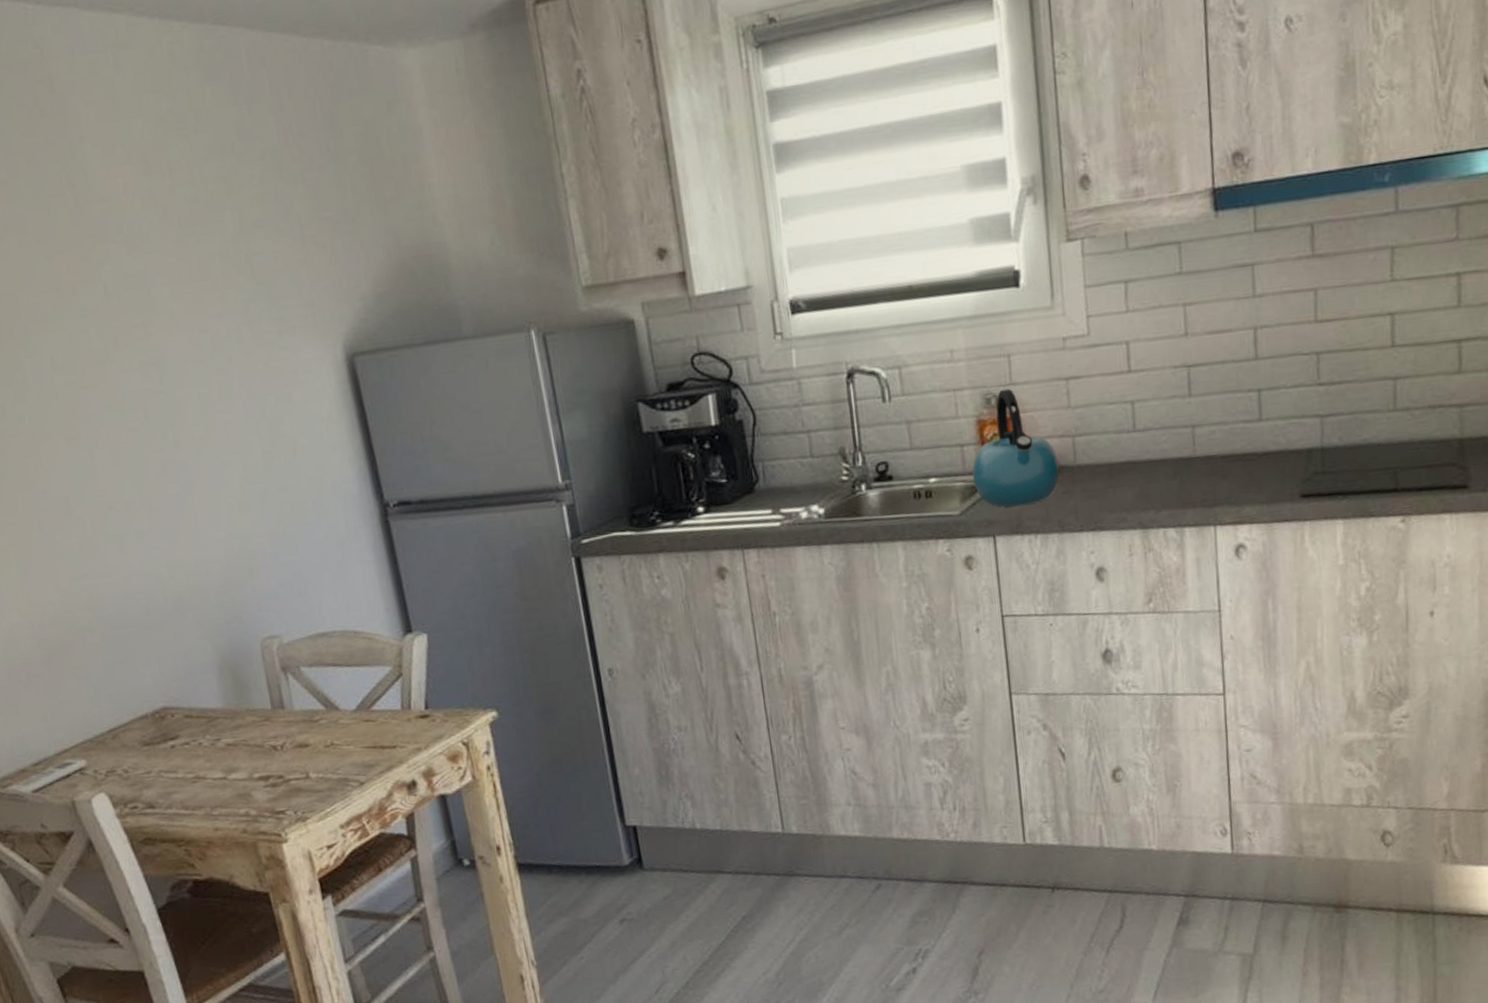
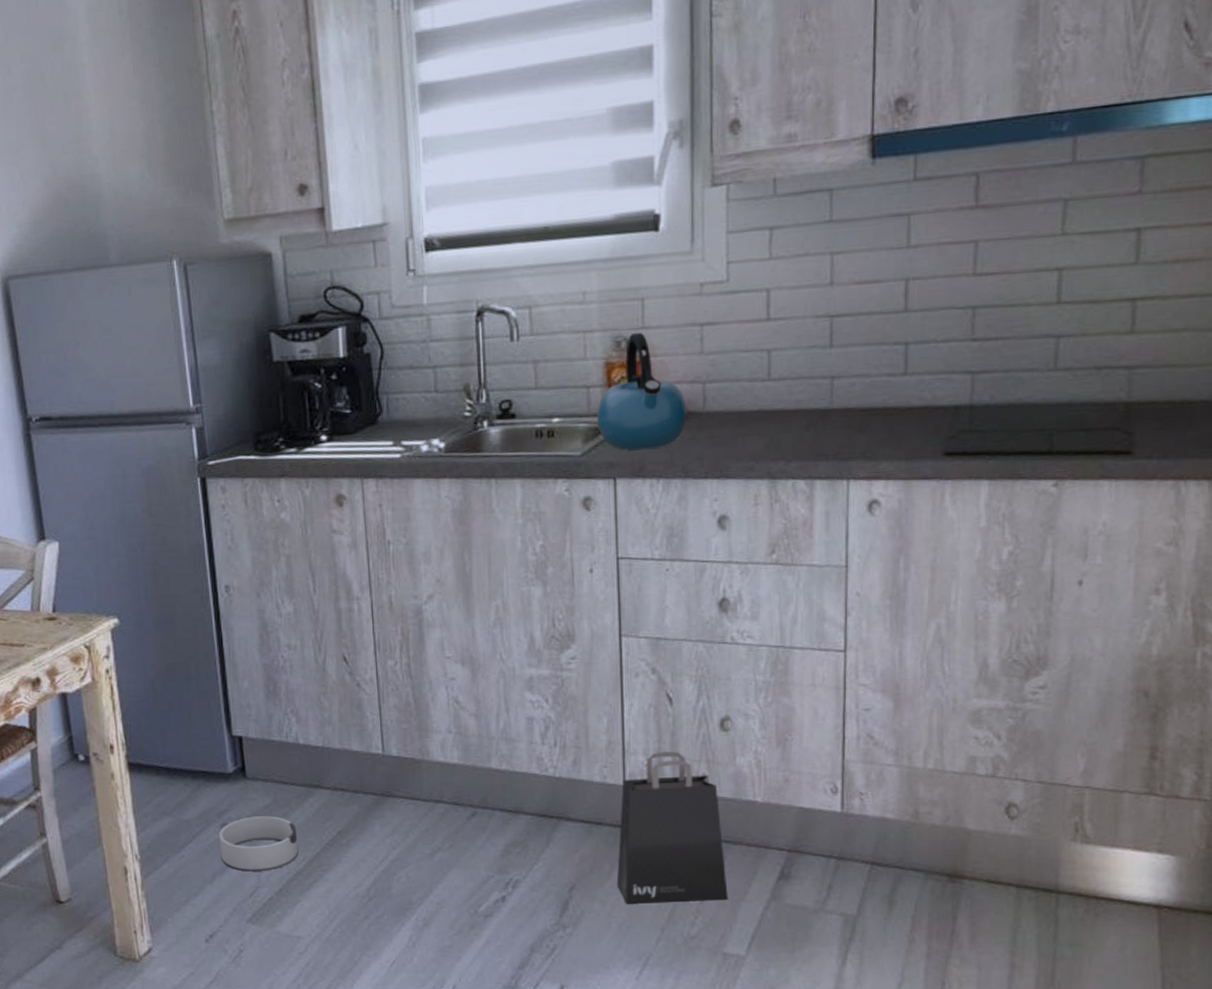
pet bowl: none [618,906,703,968] -> present [219,816,299,872]
shopping bag: none [1022,806,1132,964] -> present [616,751,728,904]

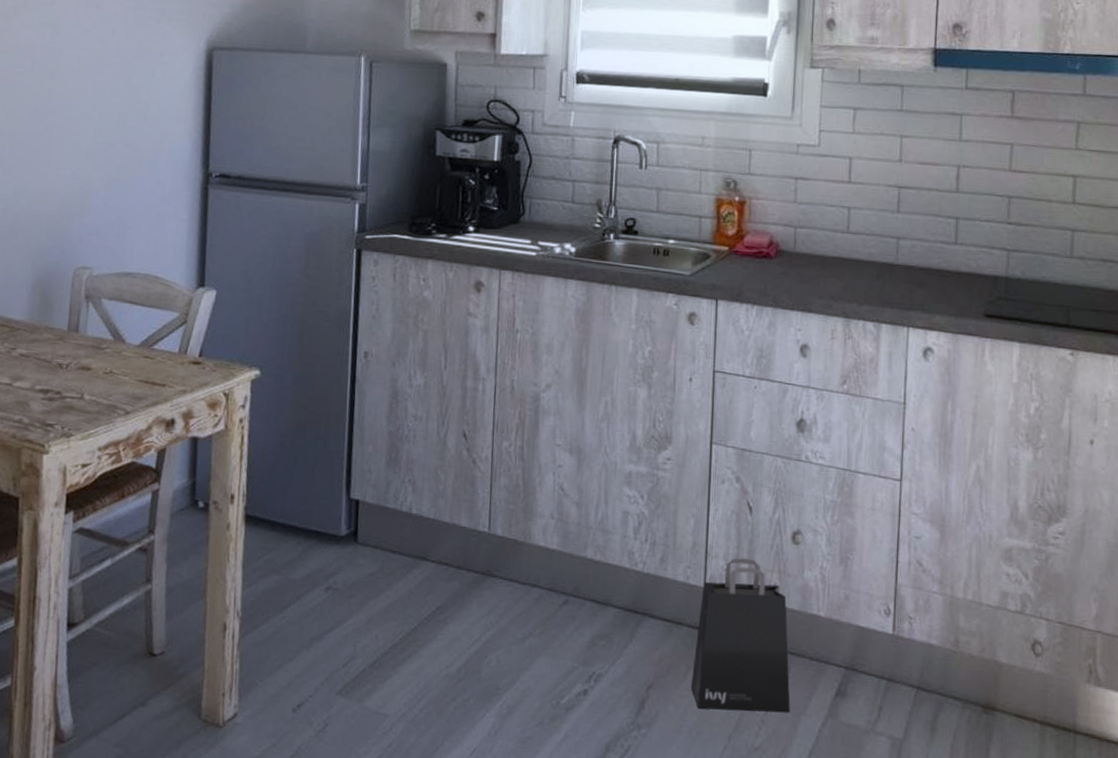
pet bowl: present [219,816,299,872] -> none [321,582,398,641]
kettle: present [597,332,687,450] -> none [706,177,781,278]

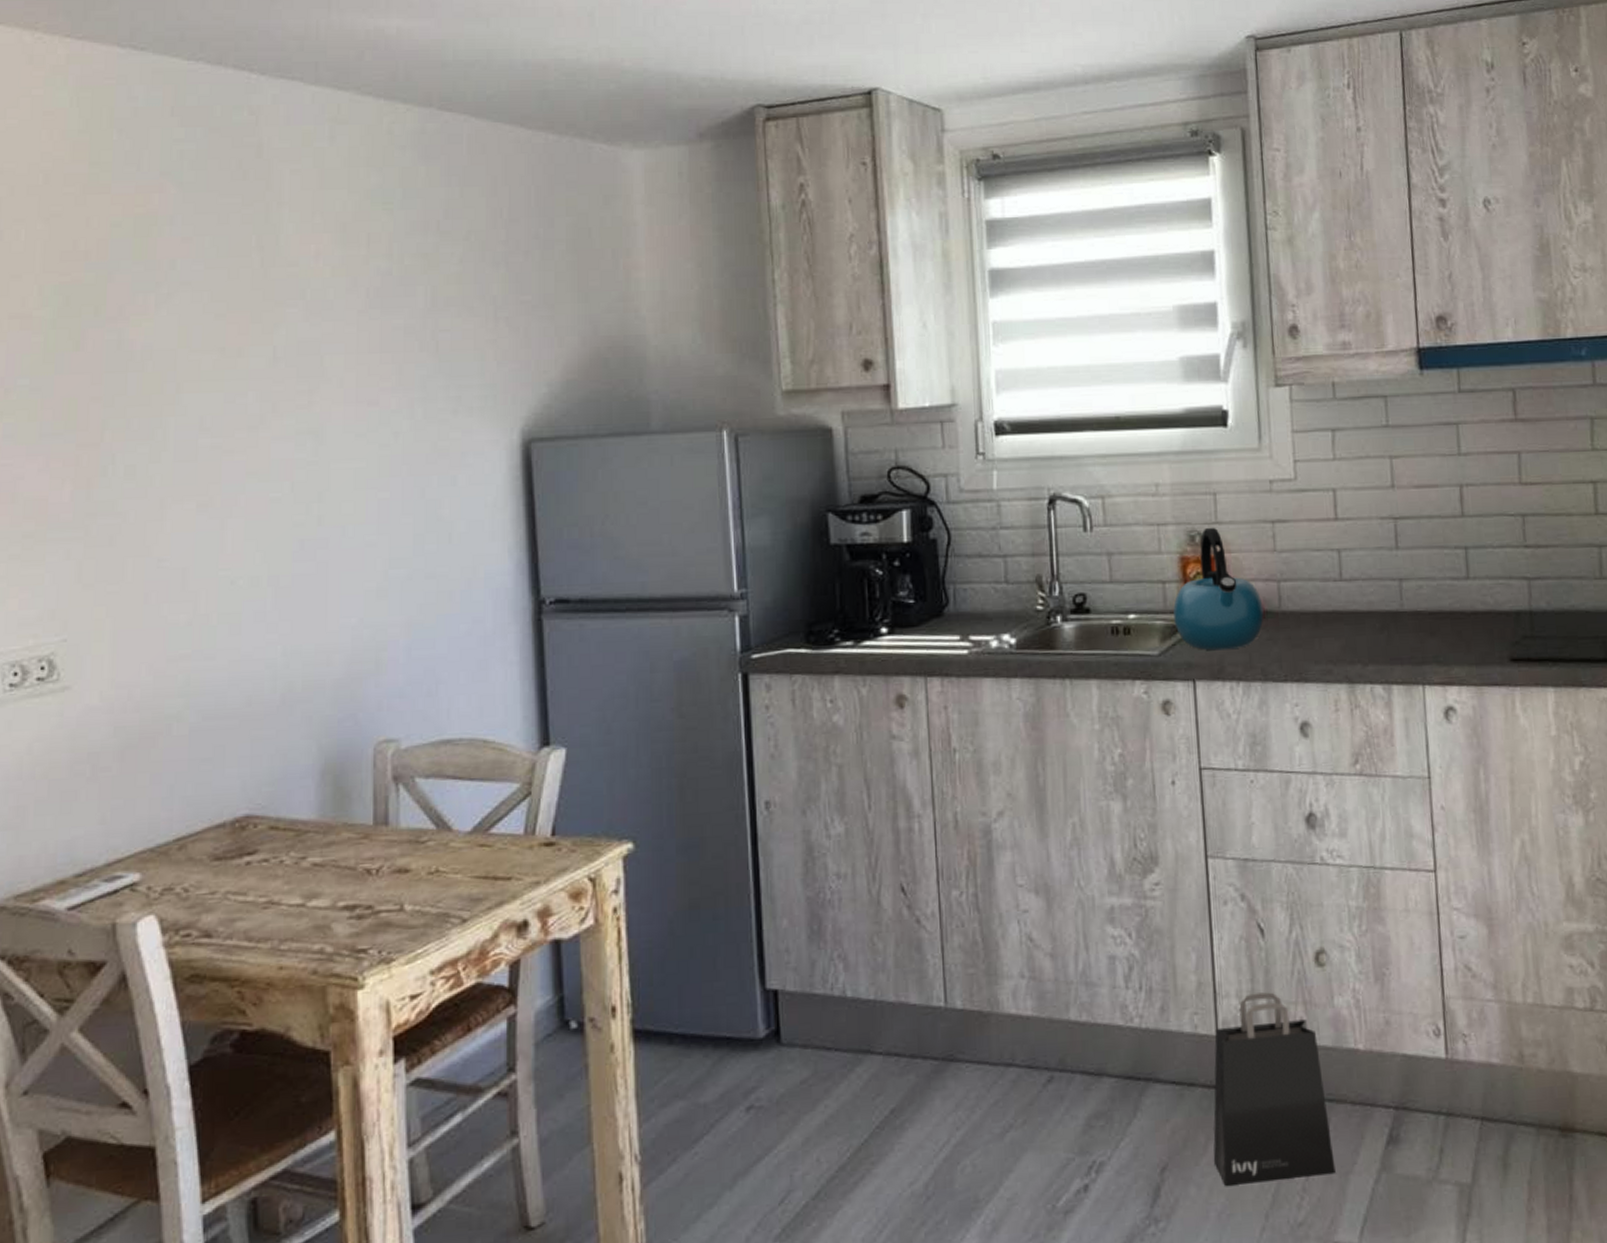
kettle: none [706,177,781,278] -> present [1173,527,1264,651]

